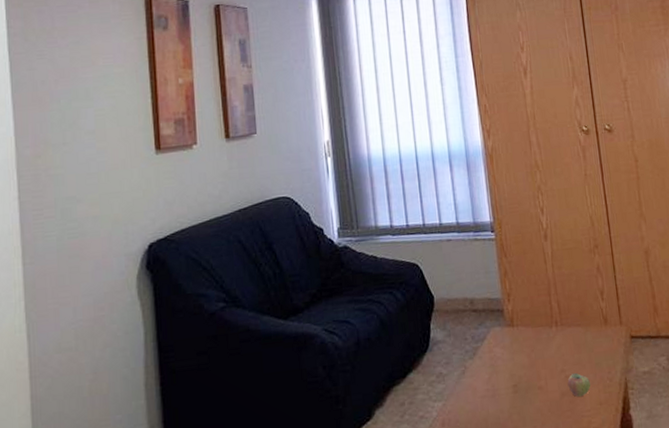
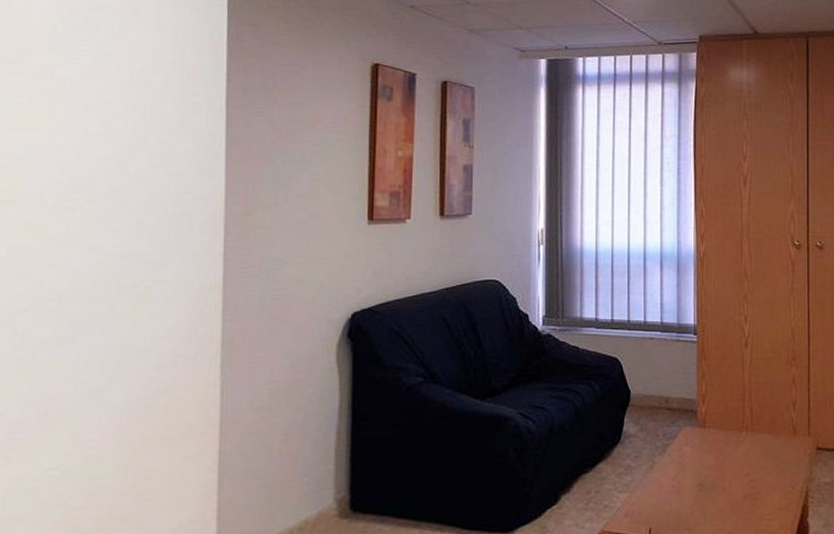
apple: present [567,373,590,397] -> none [751,478,773,500]

